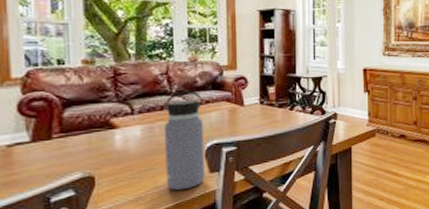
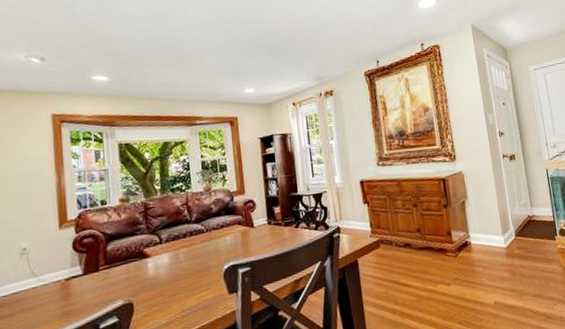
water bottle: present [165,90,204,191] -> none [187,217,225,313]

